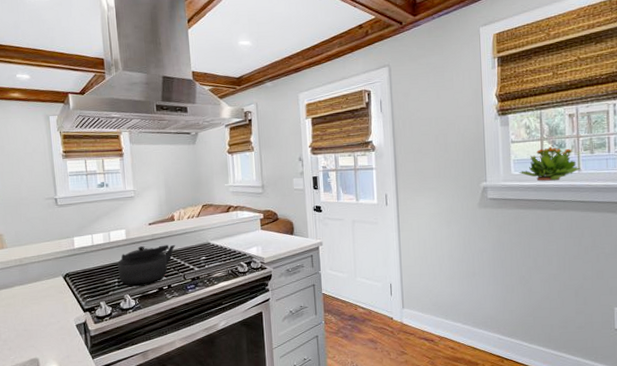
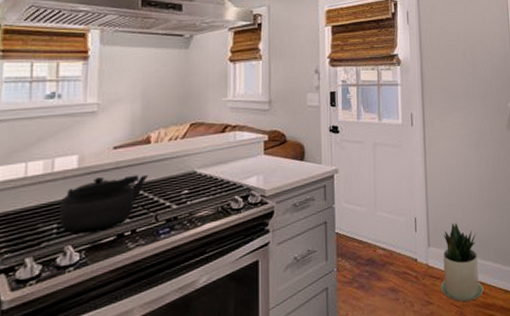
planter: none [413,289,453,355] -> present [440,222,484,303]

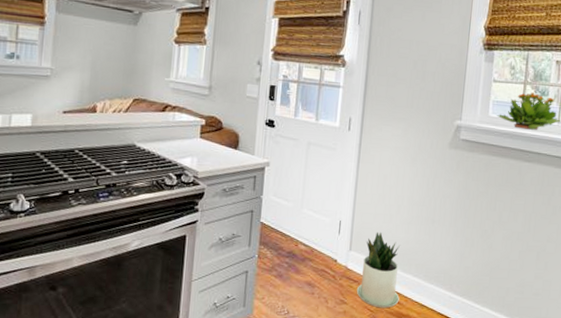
kettle: present [59,174,149,234] -> none [14,137,93,186]

